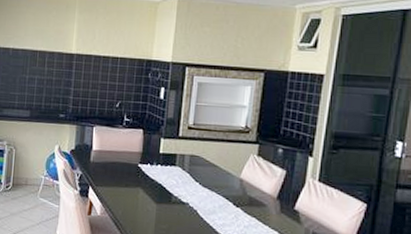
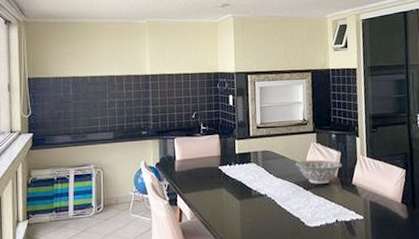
decorative bowl: none [228,173,286,204] -> present [296,159,343,184]

